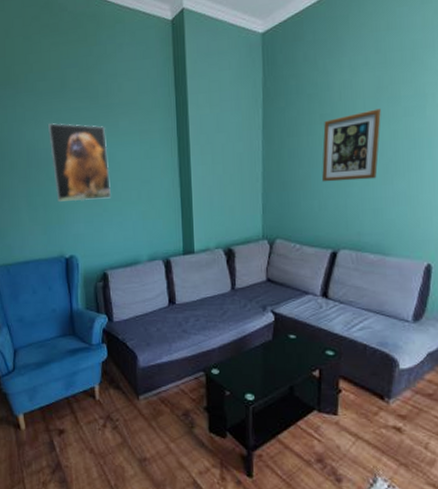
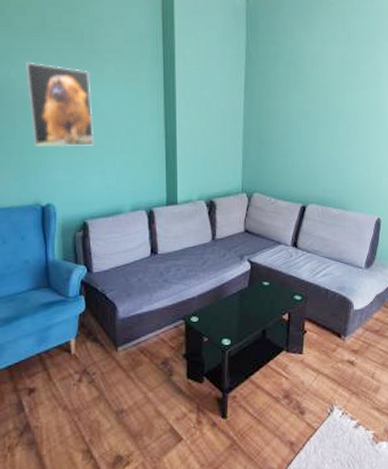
wall art: present [322,108,381,182] -> none [295,80,345,142]

